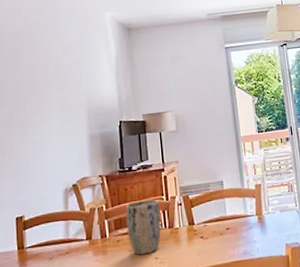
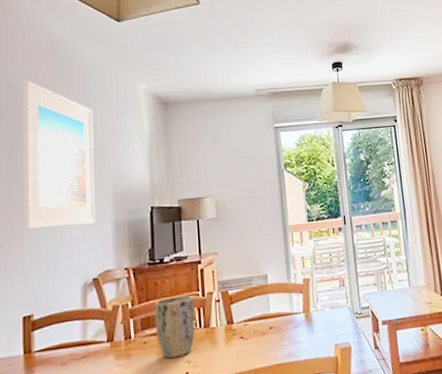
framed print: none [7,12,73,143] -> present [22,80,95,230]

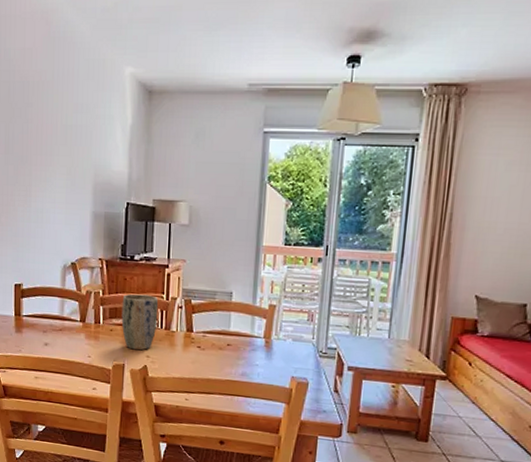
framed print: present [22,80,95,230] -> none [16,55,80,211]

